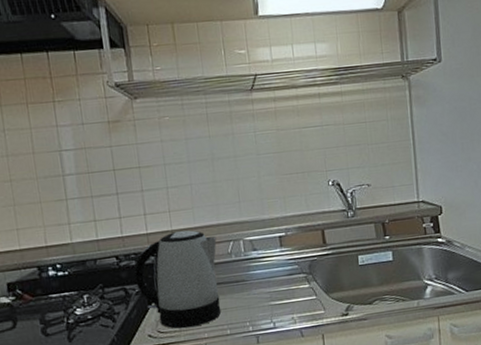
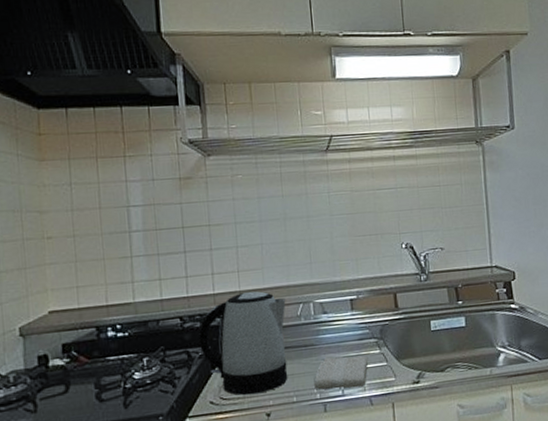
washcloth: none [246,289,298,323] -> present [314,355,369,390]

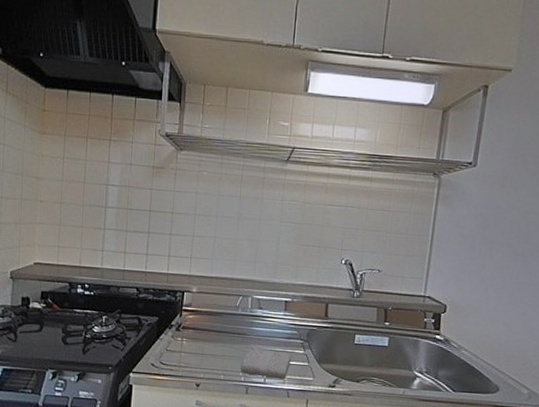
kettle: present [198,291,288,395] -> none [149,277,228,366]

